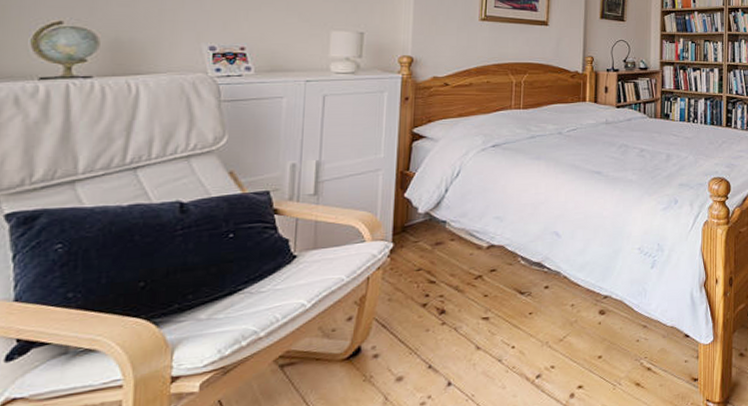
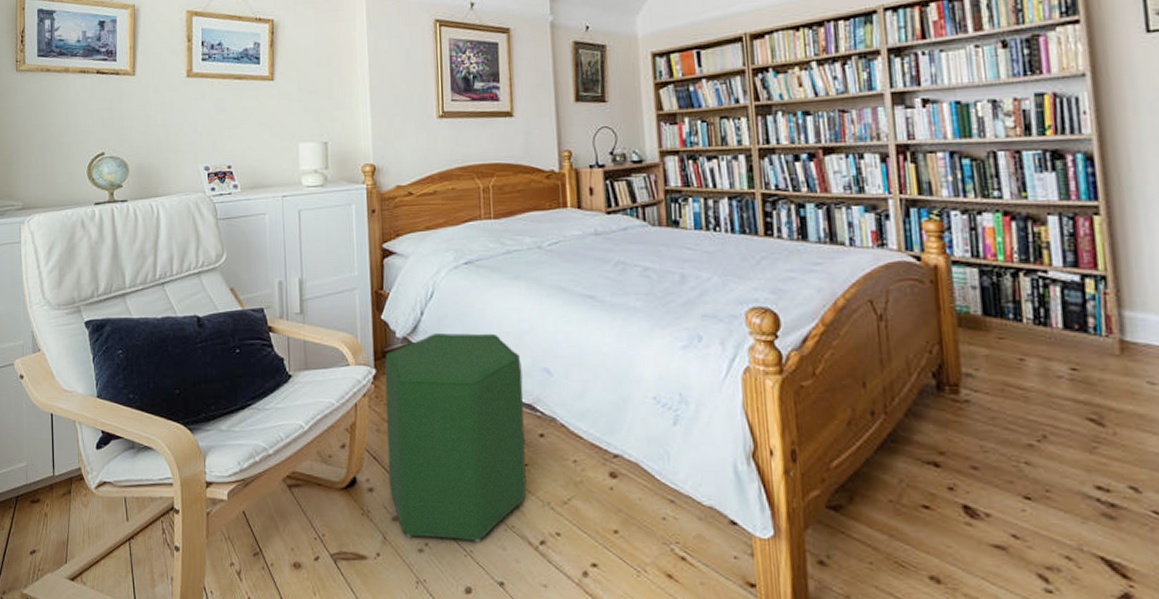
ottoman: none [396,205,535,394] -> present [384,333,527,543]

